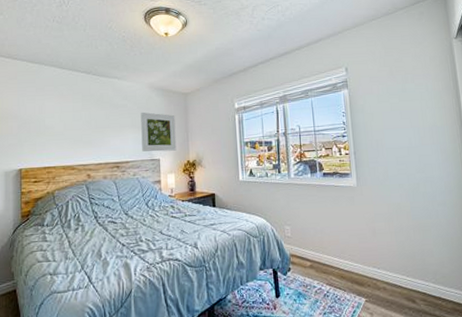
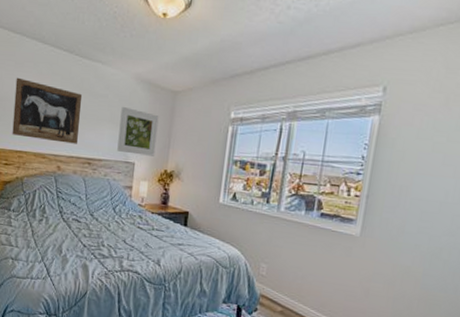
wall art: none [38,101,104,154] -> present [12,77,83,144]

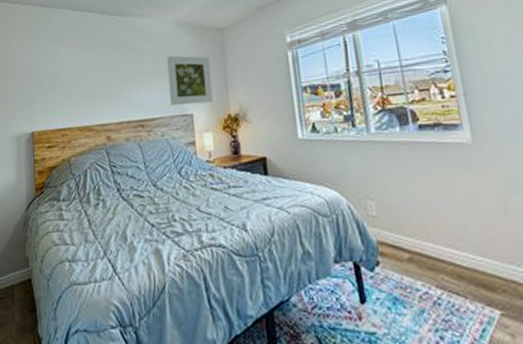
wall art: present [12,77,83,144] -> none [50,50,125,113]

